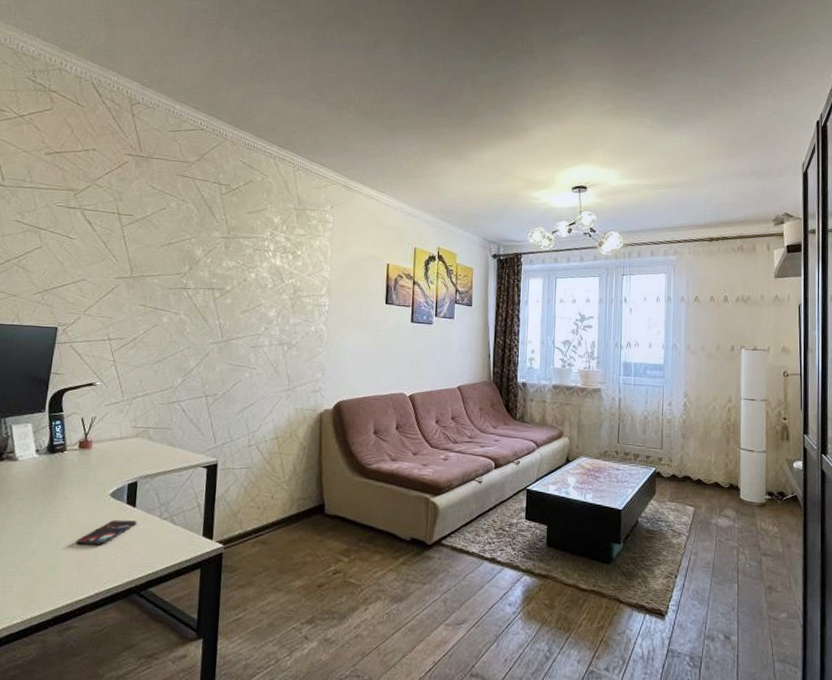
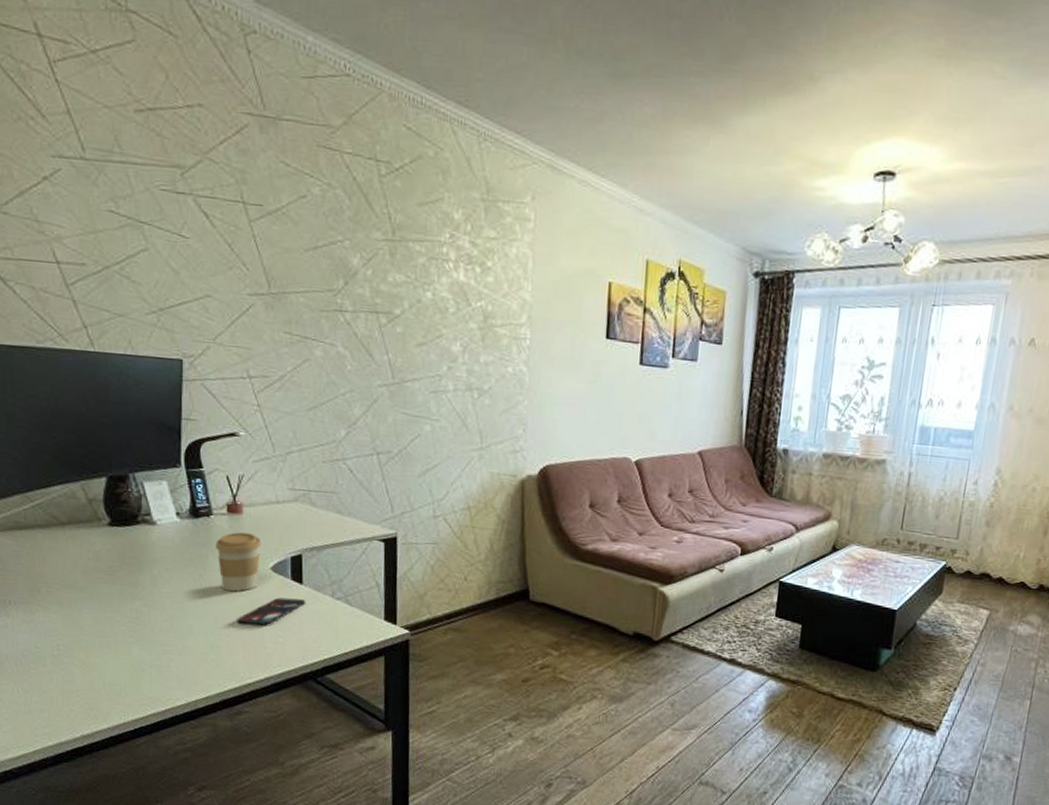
coffee cup: none [64,464,105,516] -> present [215,532,262,592]

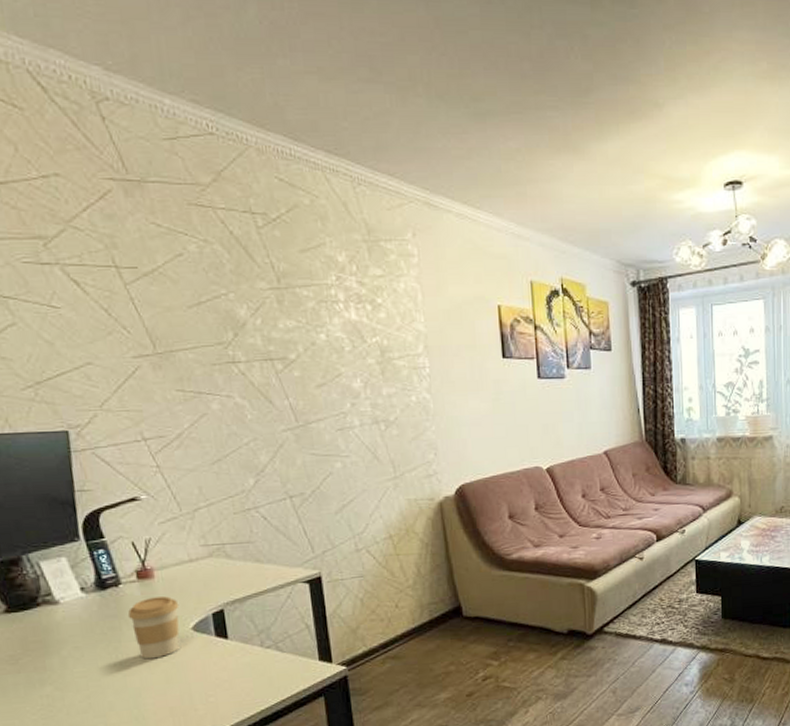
smartphone: present [237,597,306,625] -> none [161,654,234,690]

